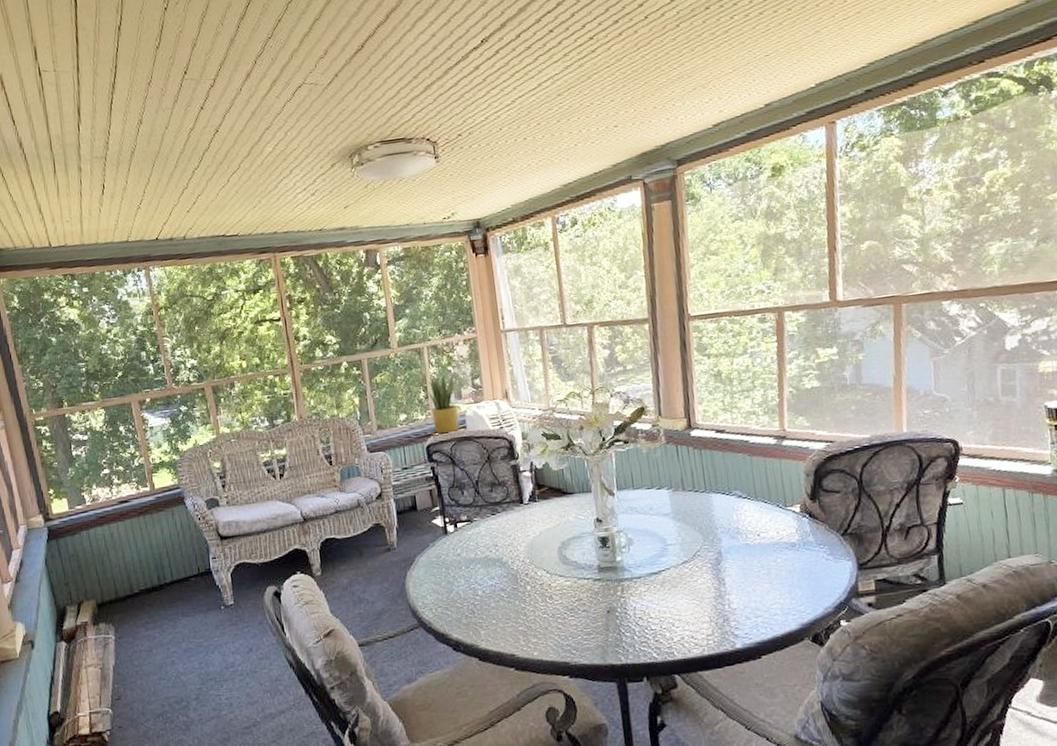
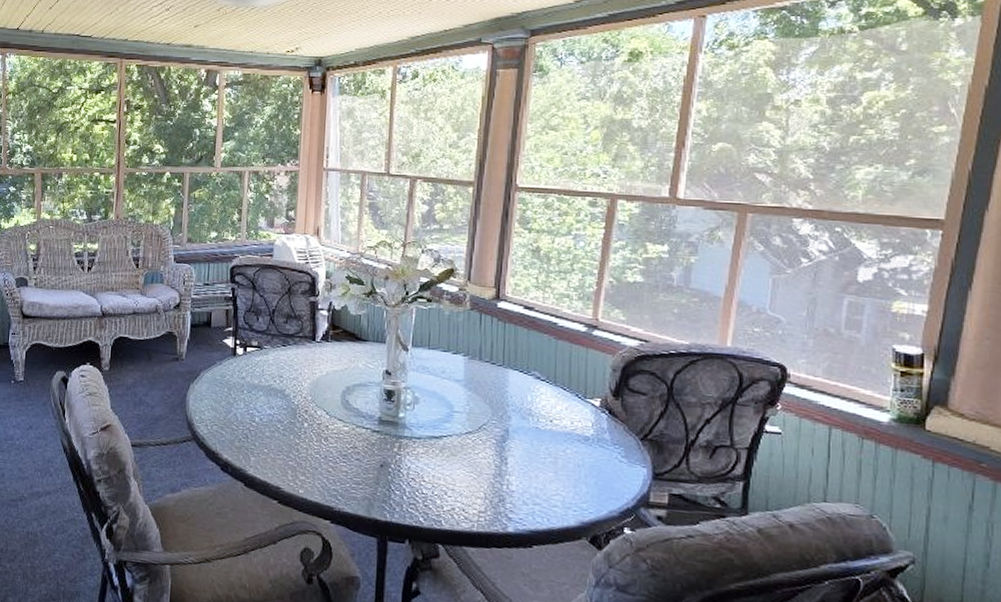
planter: present [426,372,460,434] -> none [241,198,270,259]

